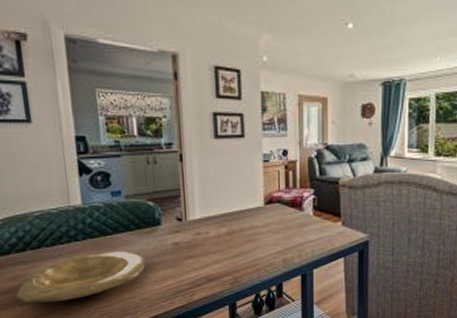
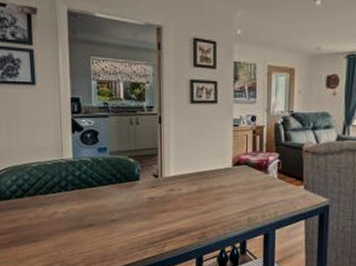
plate: present [16,250,146,302] -> none [13,201,124,245]

